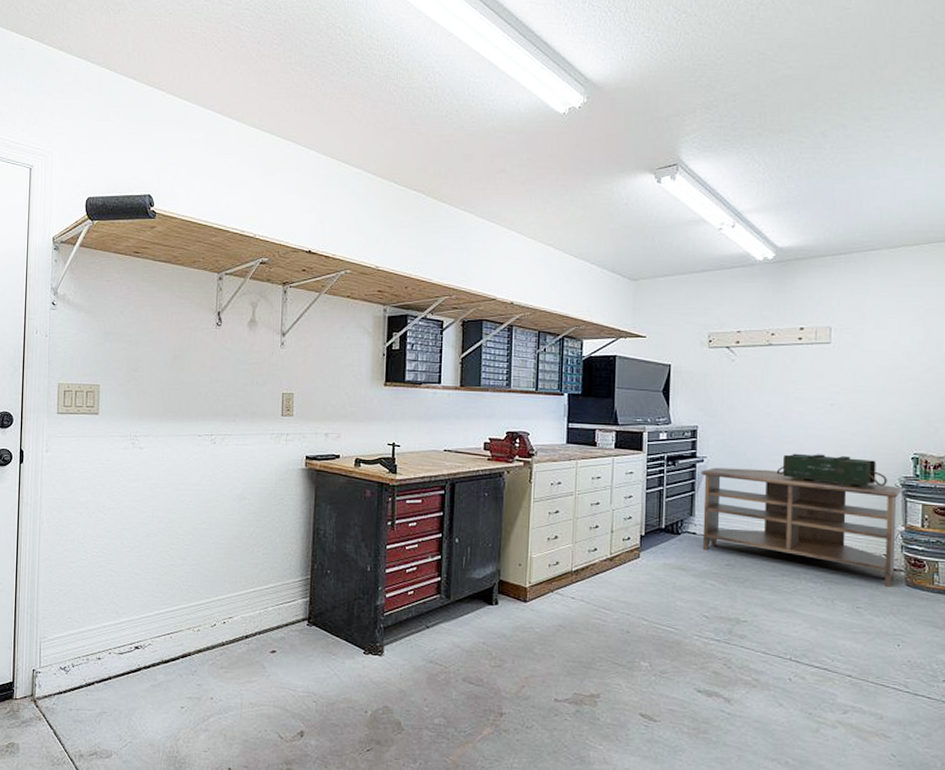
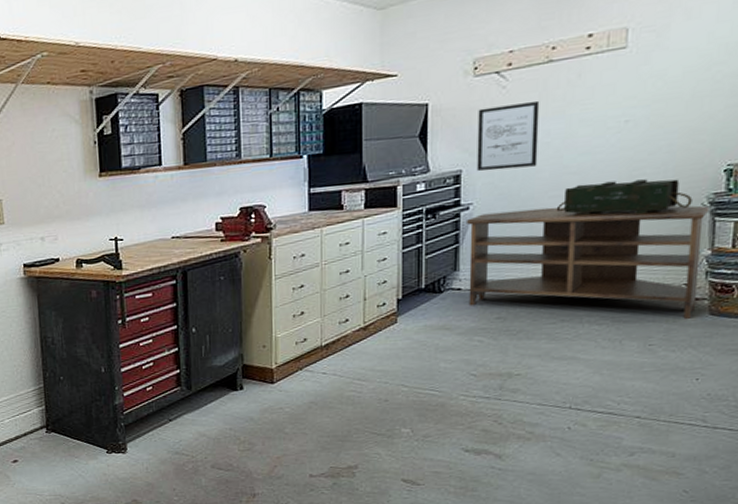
wall art: none [710,375,762,432] -> present [476,100,540,171]

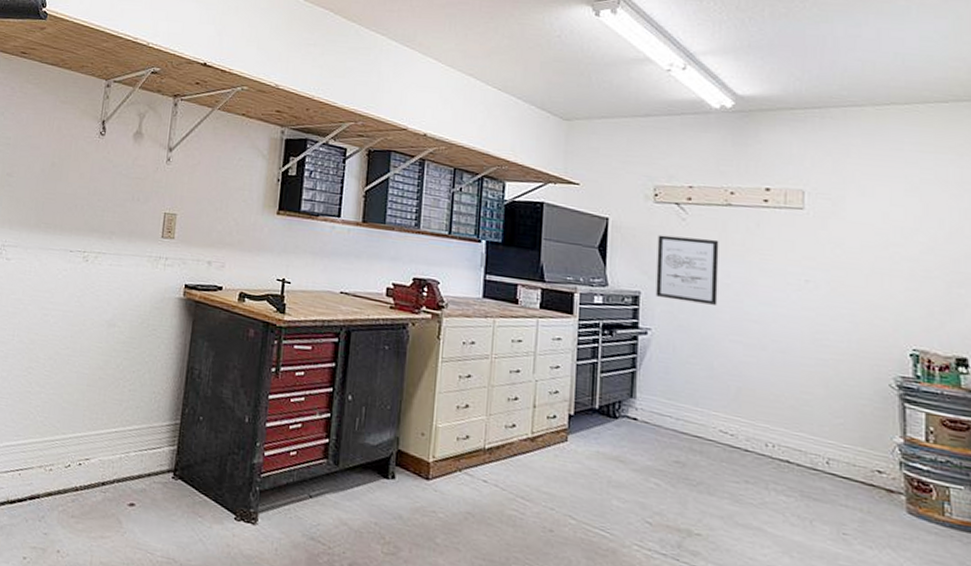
tv stand: present [465,204,710,319] -> none [643,342,898,513]
ammunition box: present [556,179,693,216] -> none [737,334,879,386]

